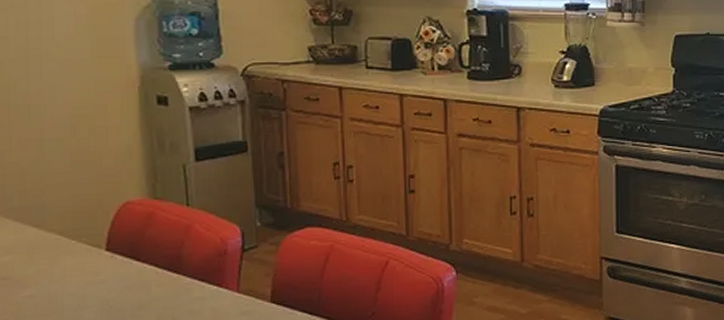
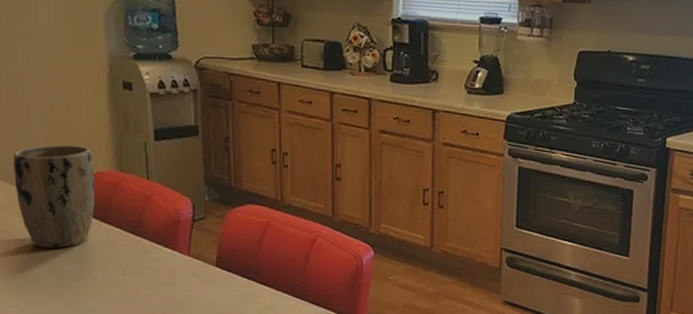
plant pot: none [24,172,123,296] -> present [13,145,95,248]

